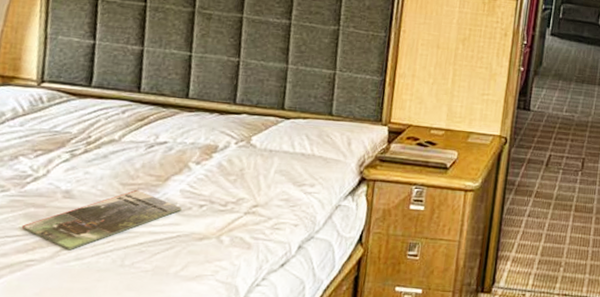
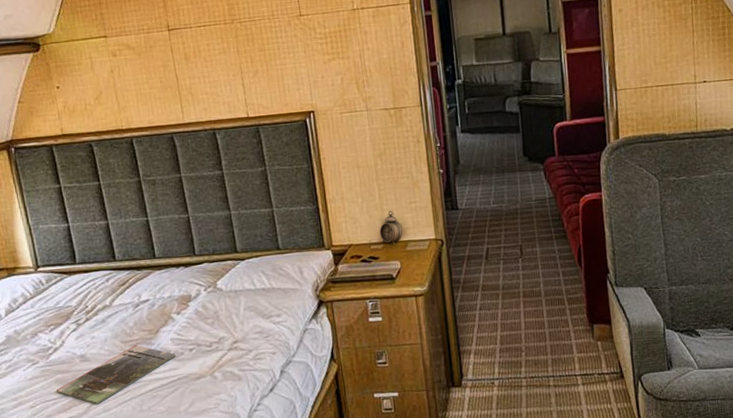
alarm clock: none [443,97,468,135] -> present [380,210,402,246]

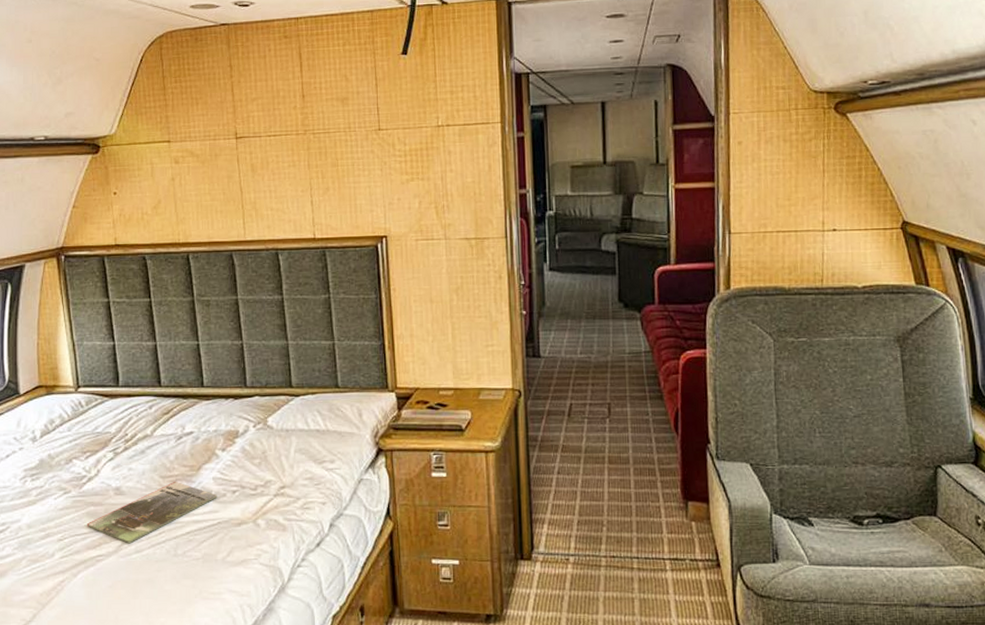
alarm clock: present [380,210,402,246] -> none [450,352,476,393]

